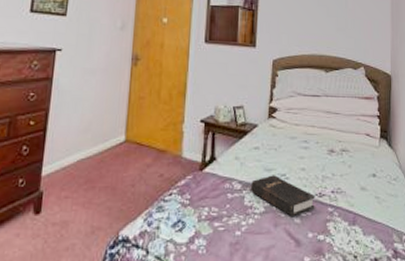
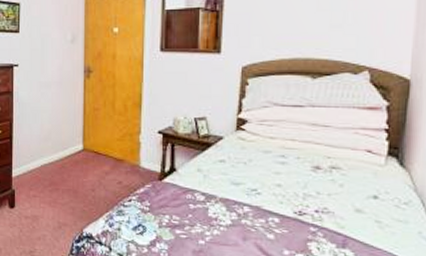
hardback book: present [251,175,315,218] -> none [216,189,294,233]

